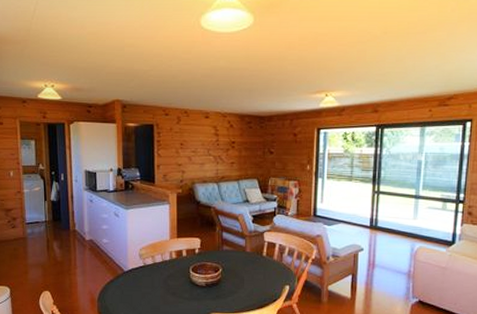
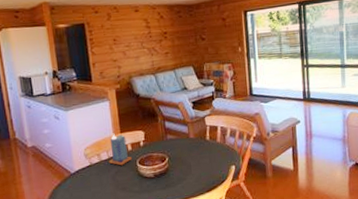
candle: none [162,237,186,271] -> present [108,133,133,166]

